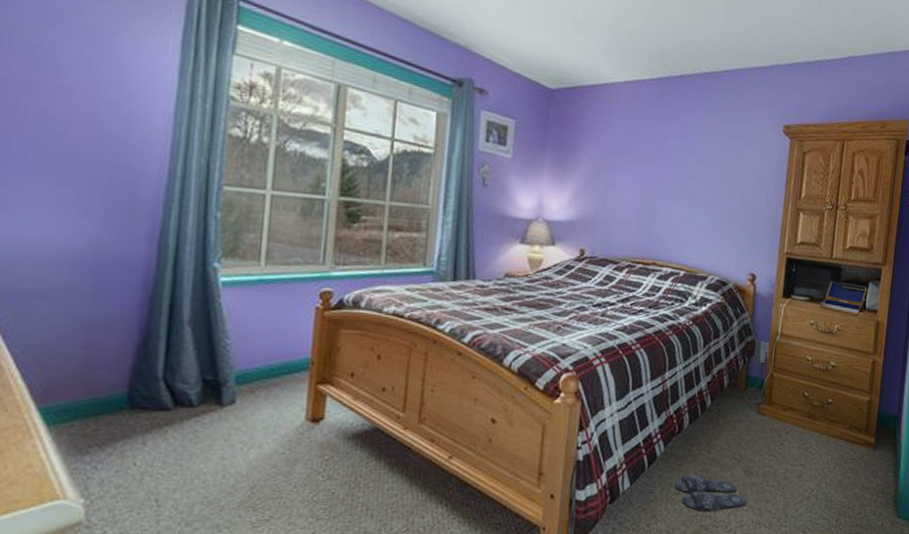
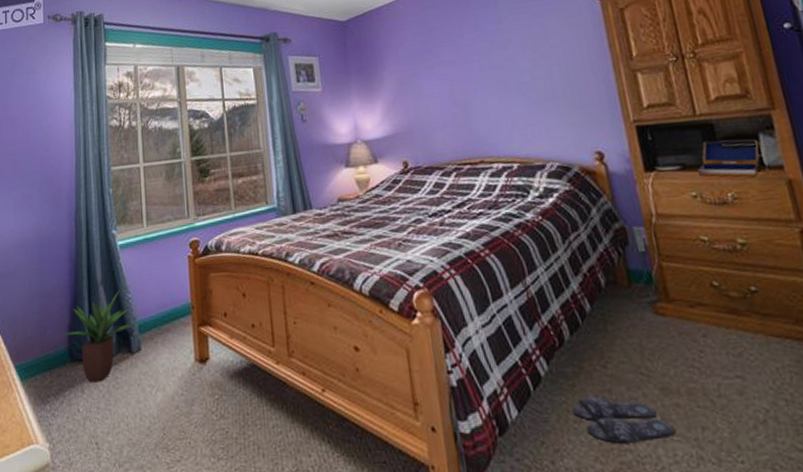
potted plant: none [119,332,232,435] -> present [61,288,136,383]

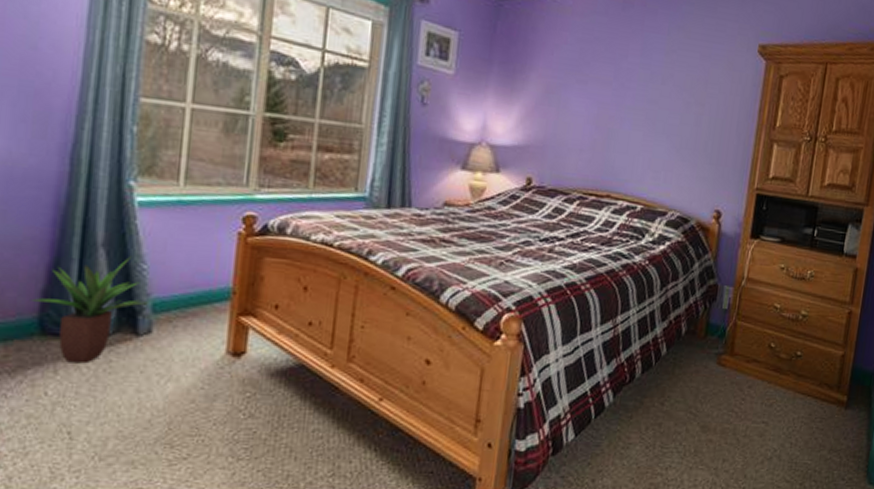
slippers: present [572,396,676,444] -> none [623,427,702,469]
jewelry box: present [697,139,761,178] -> none [791,221,846,261]

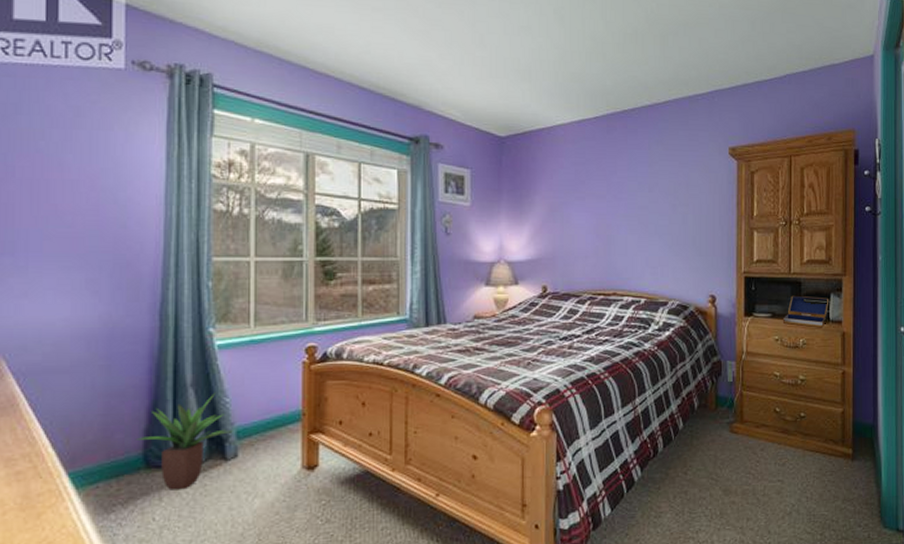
jewelry box: none [791,221,846,261] -> present [782,295,829,328]

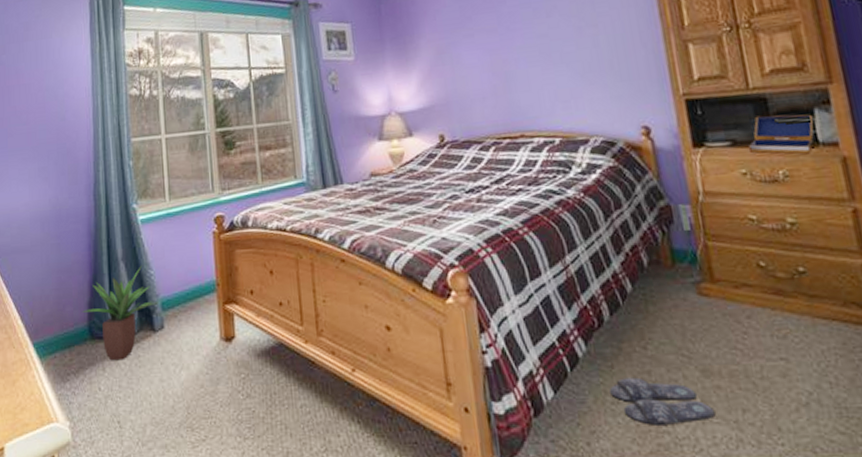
slippers: none [655,496,728,533] -> present [610,377,715,426]

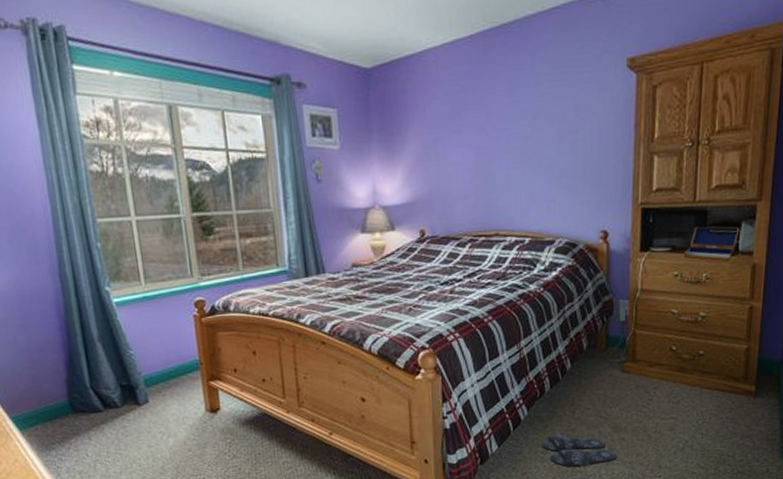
potted plant: present [81,265,158,361] -> none [59,345,141,431]

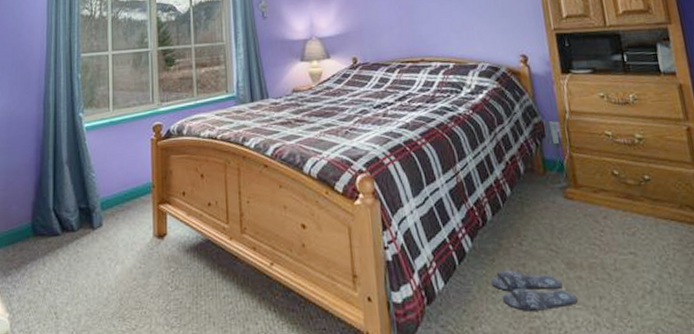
jewelry box: present [683,226,740,261] -> none [605,48,657,82]

